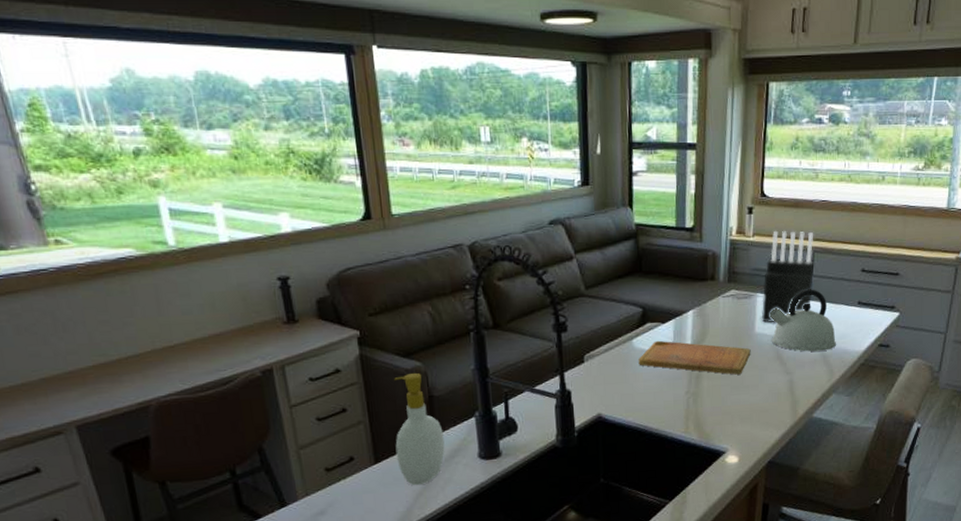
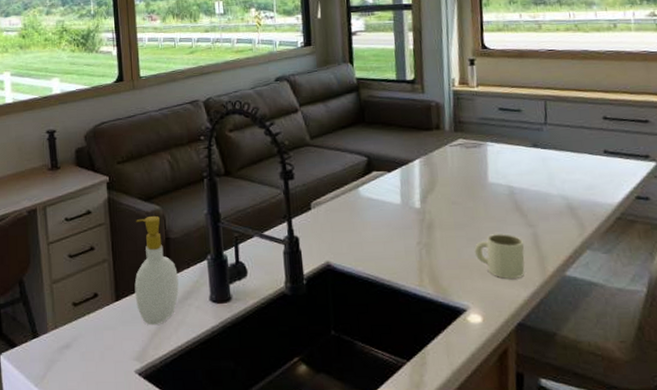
cutting board: present [638,340,751,375] -> none [365,189,486,226]
mug: none [737,381,781,422] -> present [474,234,525,279]
knife block: present [762,230,814,323] -> none [492,80,549,173]
kettle: present [769,289,836,352] -> none [502,137,584,203]

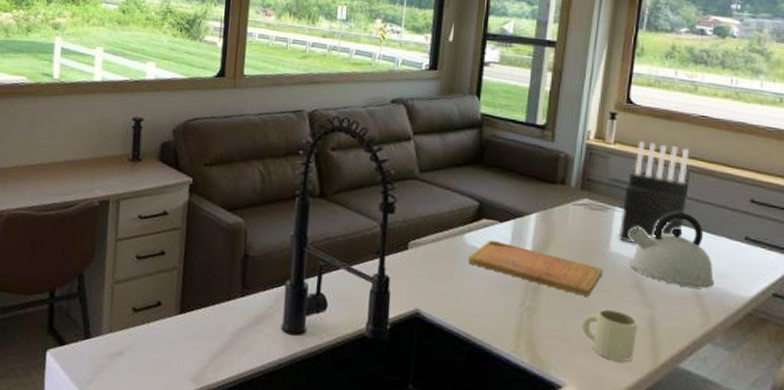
soap bottle: present [134,215,179,326] -> none [201,228,252,348]
cutting board: none [365,189,486,226] -> present [468,240,603,297]
knife block: none [492,80,549,173] -> present [619,141,689,244]
kettle: none [502,137,584,203] -> present [628,211,714,289]

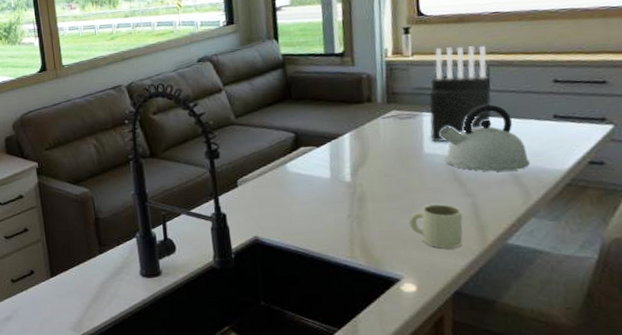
cutting board: present [468,240,603,297] -> none [293,163,421,198]

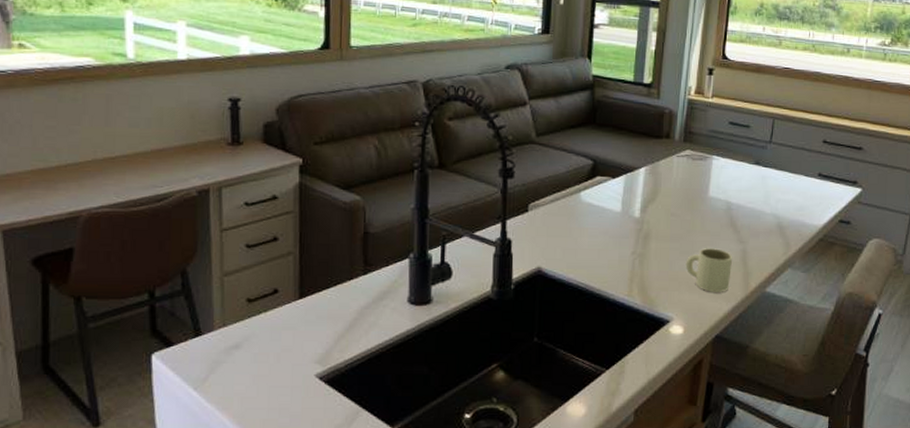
knife block: present [429,46,492,143] -> none [717,93,774,188]
kettle: present [439,104,529,172] -> none [724,156,794,222]

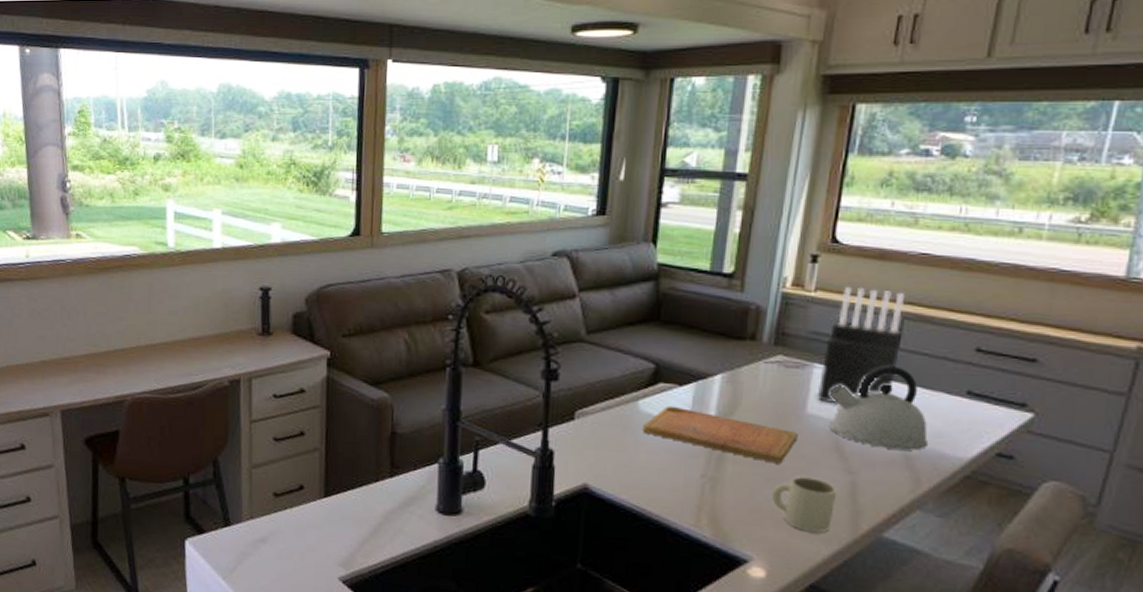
cutting board: none [585,195,703,239] -> present [643,405,798,464]
knife block: none [717,93,774,188] -> present [818,286,904,404]
kettle: none [724,156,794,222] -> present [829,366,928,451]

